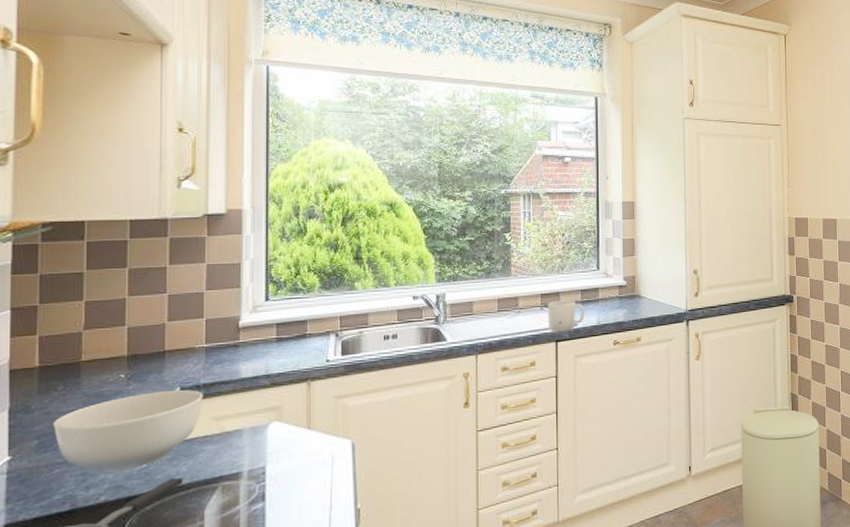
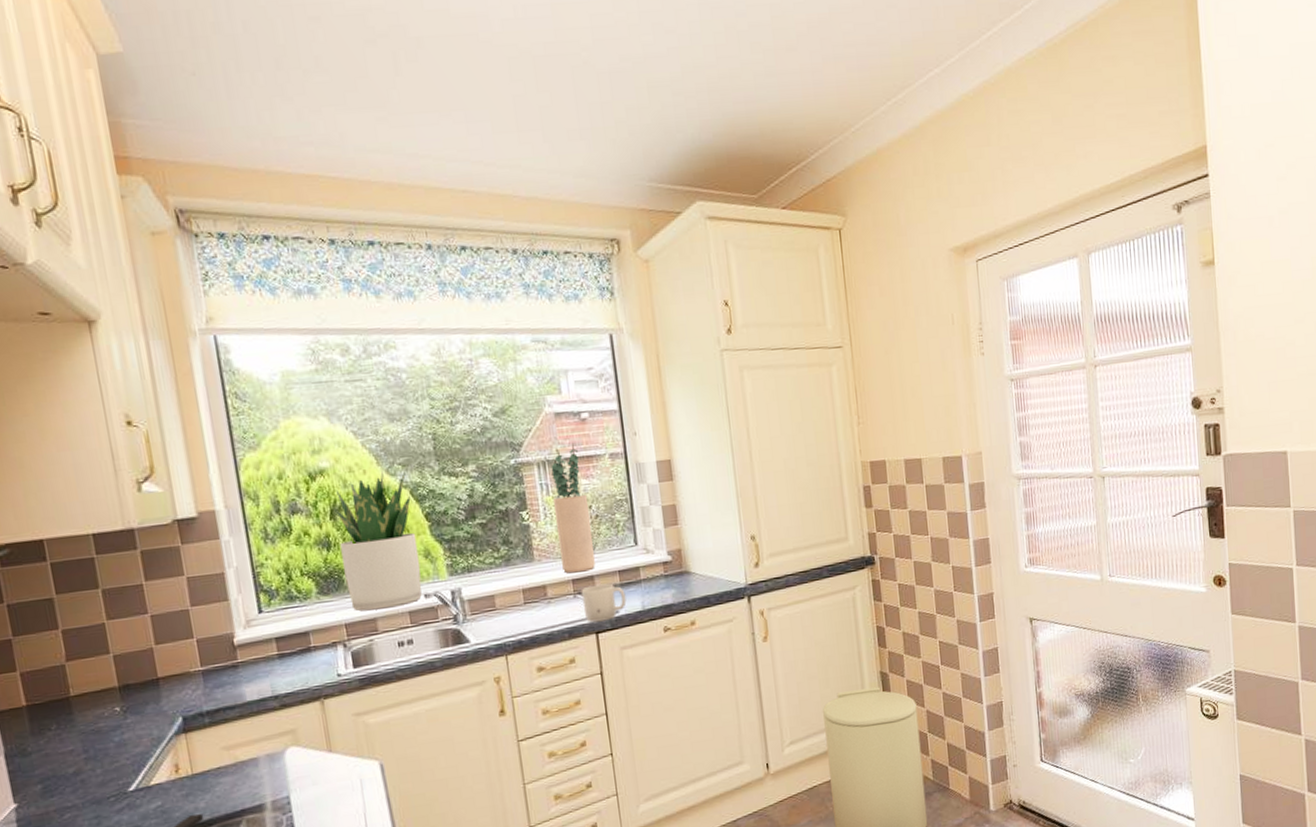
bowl: present [53,389,204,473] -> none [54,718,209,815]
planter: none [345,189,413,307] -> present [333,469,422,611]
vase: none [533,180,563,289] -> present [551,442,595,574]

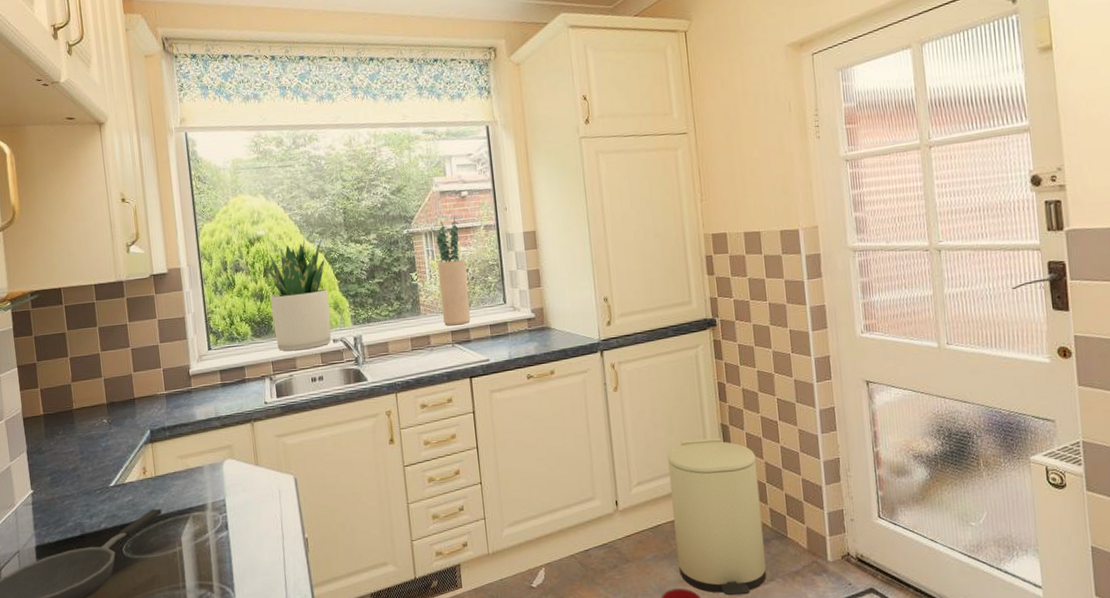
mug: present [581,583,627,623] -> none [458,335,496,369]

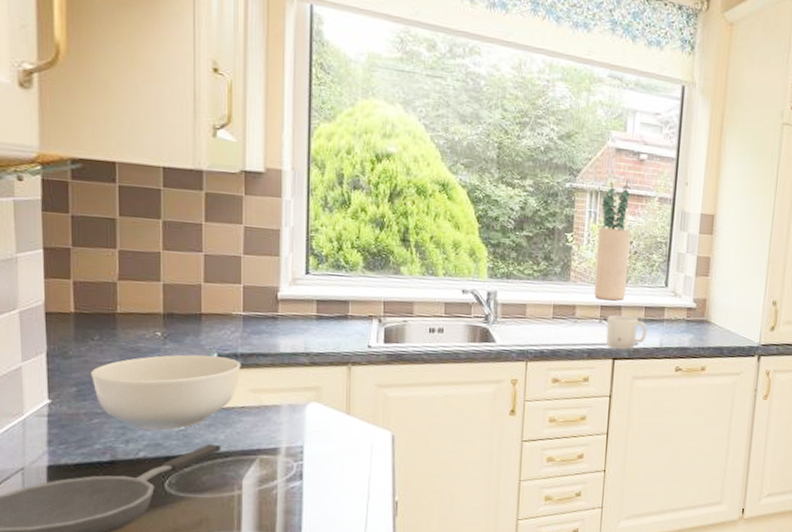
bowl: none [59,431,169,505] -> present [91,354,241,431]
planter: present [266,237,331,352] -> none [392,167,468,296]
mug: none [458,335,496,369] -> present [605,315,647,350]

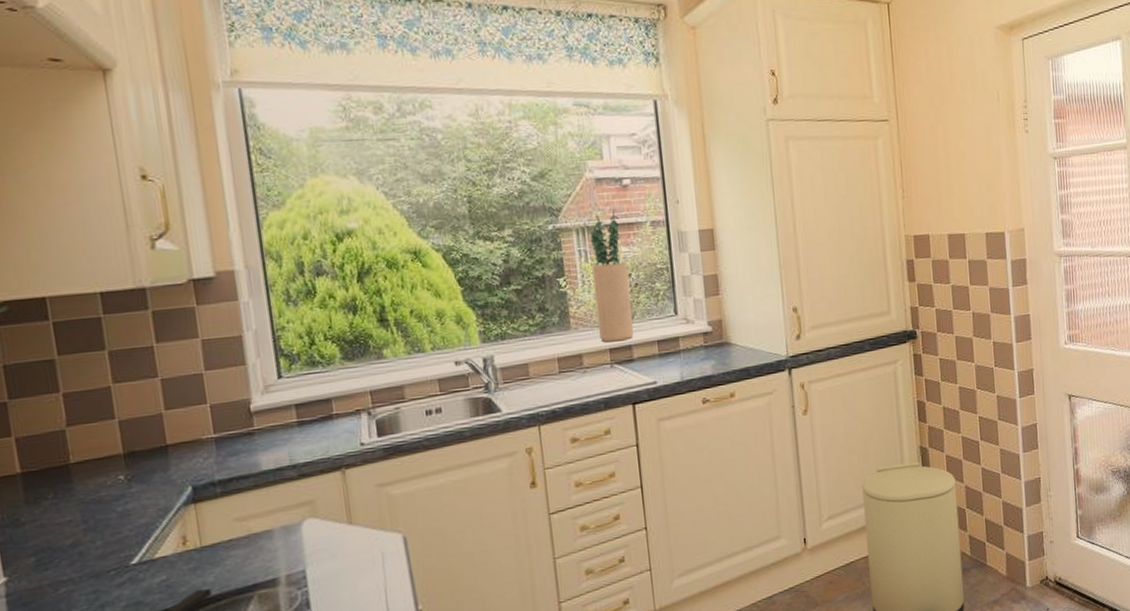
bowl: present [91,354,241,431] -> none [49,488,221,590]
mug: present [605,315,647,350] -> none [618,353,665,393]

